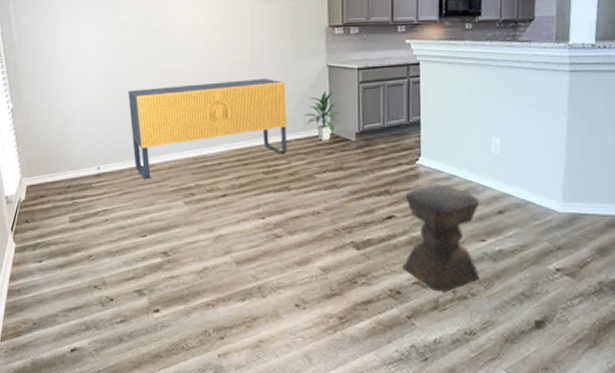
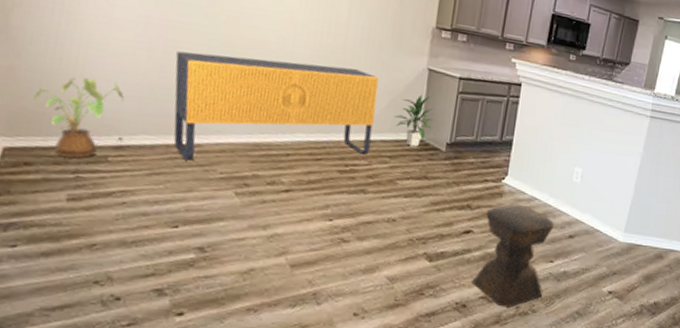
house plant: none [41,122,97,188] -> present [33,78,124,159]

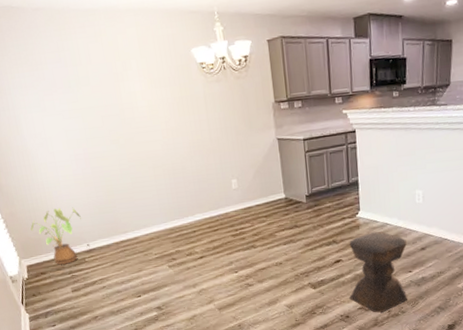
sideboard: present [173,51,379,161] -> none [101,153,250,250]
indoor plant: present [394,94,434,147] -> none [261,161,293,205]

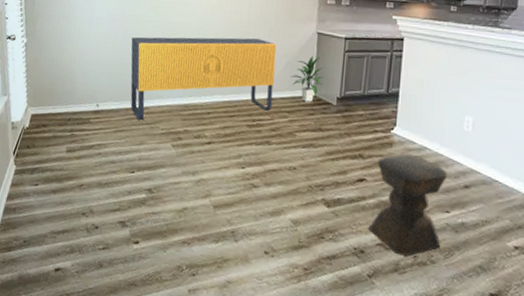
house plant: present [30,207,81,265] -> none [48,61,100,121]
sideboard: none [101,153,250,250] -> present [130,37,277,120]
indoor plant: none [261,161,293,205] -> present [291,55,325,102]

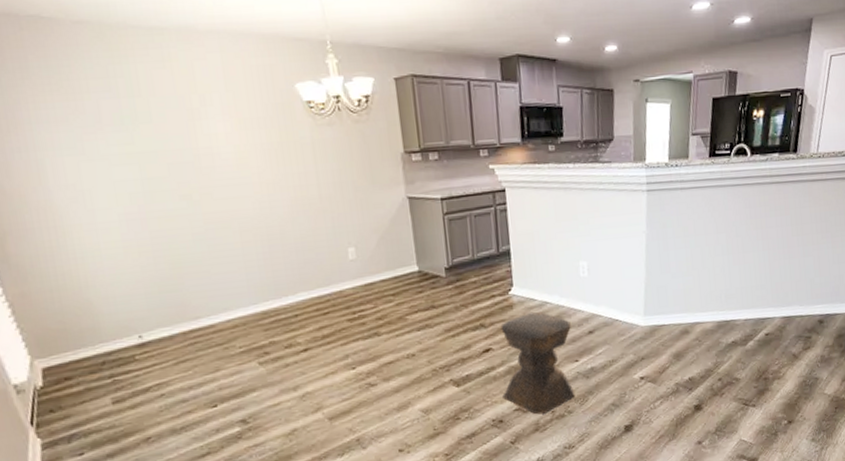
sideboard: present [130,37,277,120] -> none [164,214,372,343]
indoor plant: present [291,55,325,102] -> none [387,225,428,280]

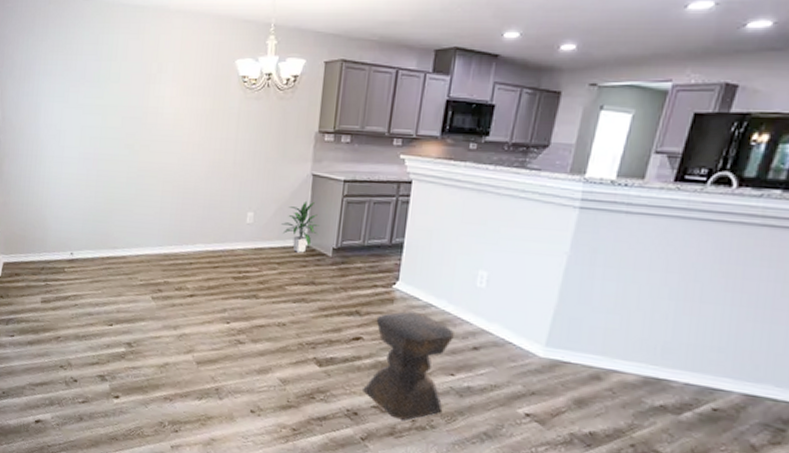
indoor plant: none [387,225,428,280] -> present [281,200,320,253]

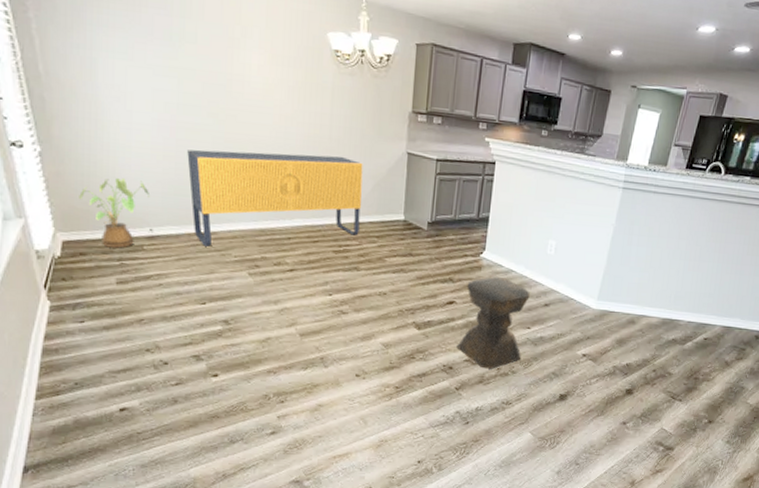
house plant: none [18,206,73,270] -> present [79,177,149,248]
sideboard: none [105,179,266,270] -> present [187,150,363,247]
indoor plant: present [281,200,320,253] -> none [379,177,415,227]

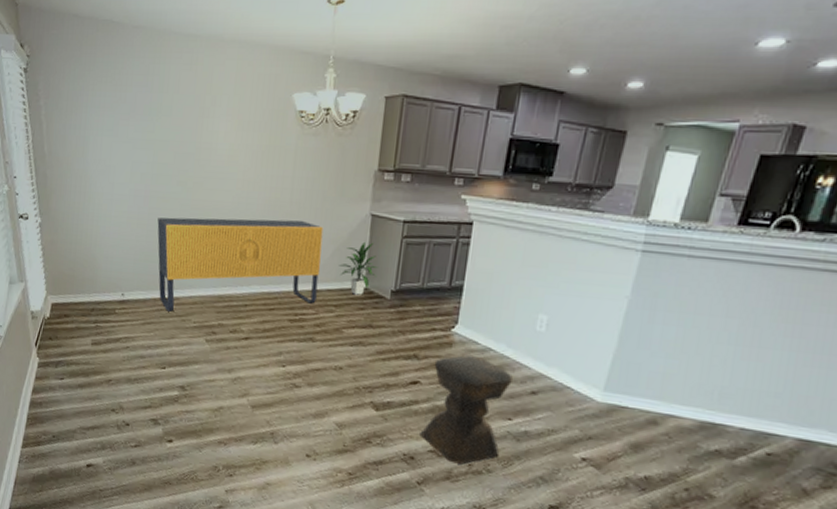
house plant: present [79,177,149,248] -> none [67,245,123,312]
indoor plant: none [379,177,415,227] -> present [339,241,378,295]

